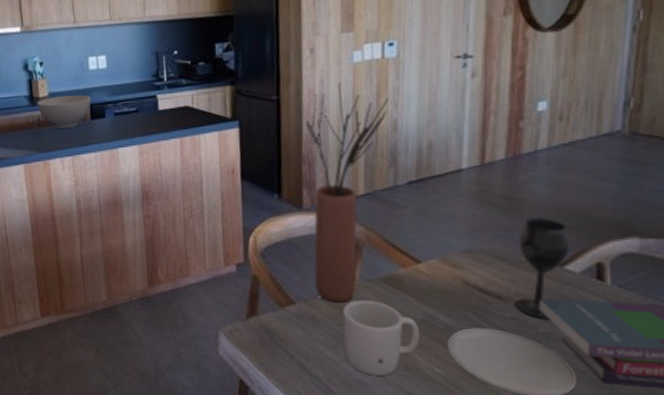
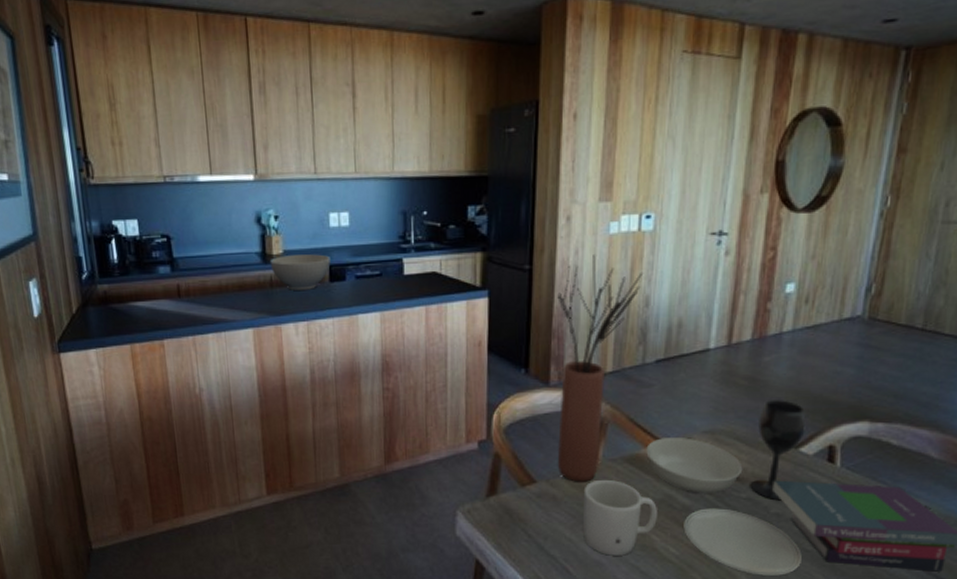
bowl: none [403,257,506,313] -> present [646,438,743,493]

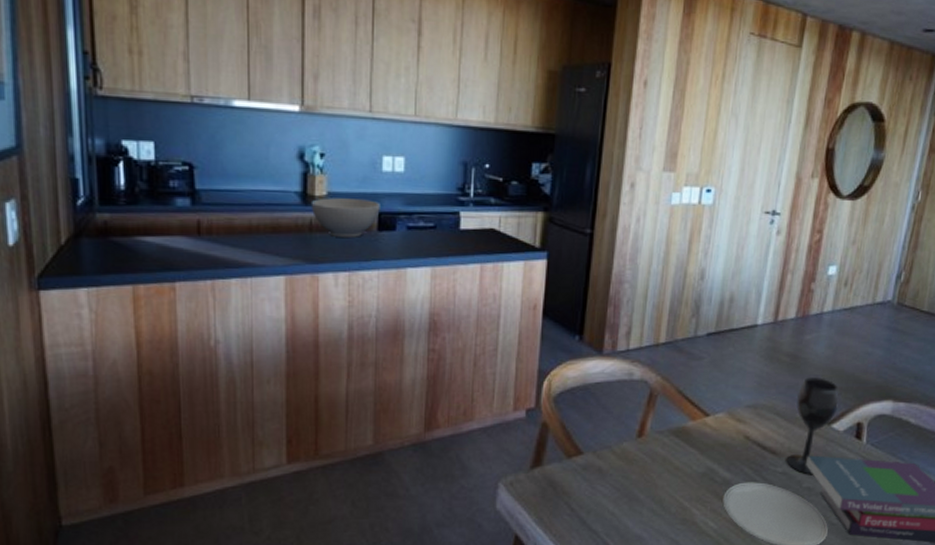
vase: present [557,255,644,482] -> none [605,224,701,454]
mug: present [582,479,657,556] -> none [625,451,699,530]
bowl: present [646,438,743,493] -> none [692,411,781,467]

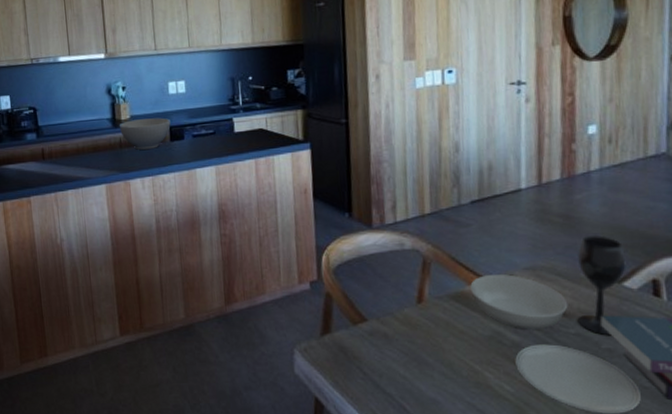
bowl: none [692,411,781,467] -> present [470,274,568,329]

